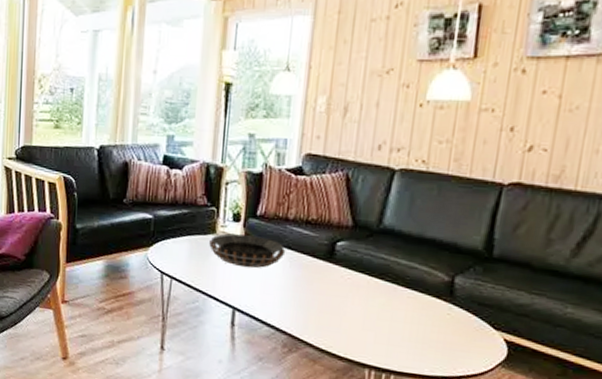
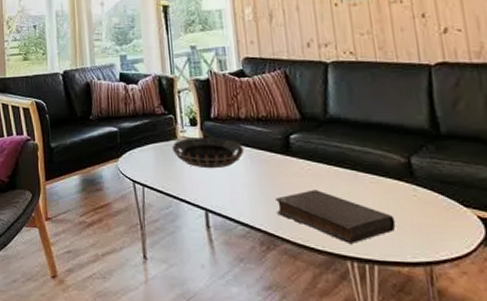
book: none [305,298,423,355] -> present [276,190,396,245]

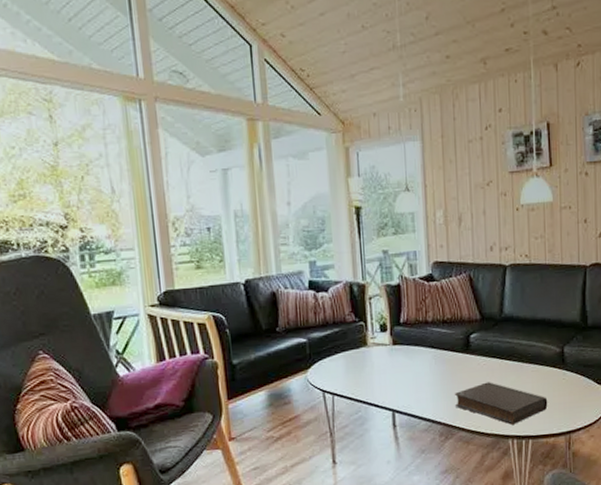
decorative bowl: present [172,138,245,169] -> none [363,341,430,373]

